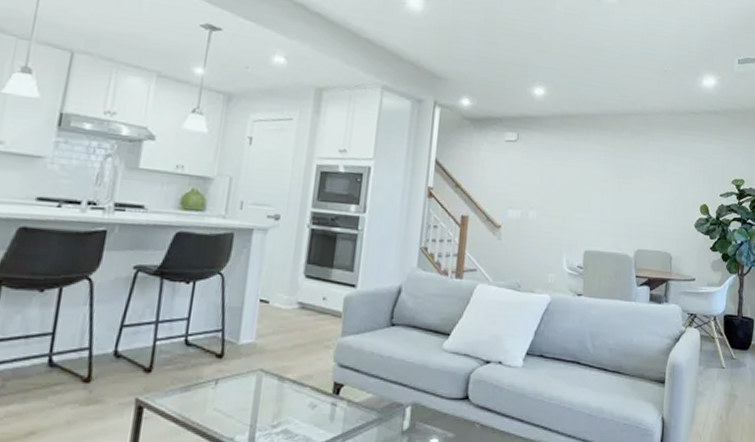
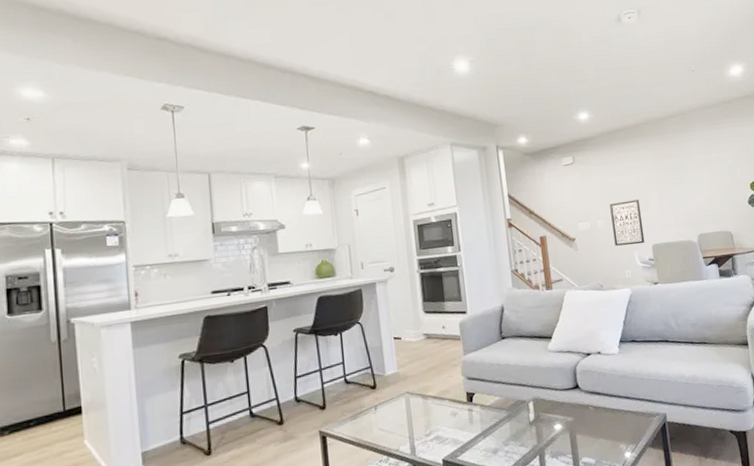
wall art: none [543,195,581,248] -> present [610,199,645,246]

